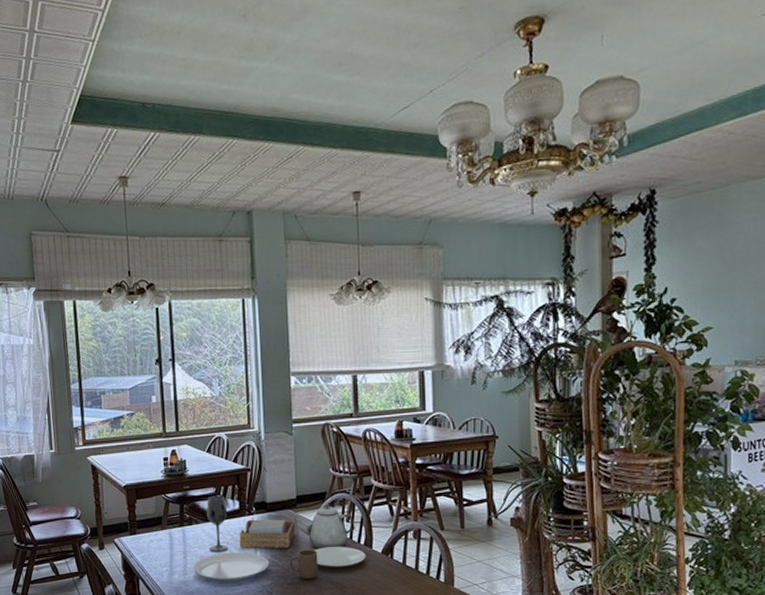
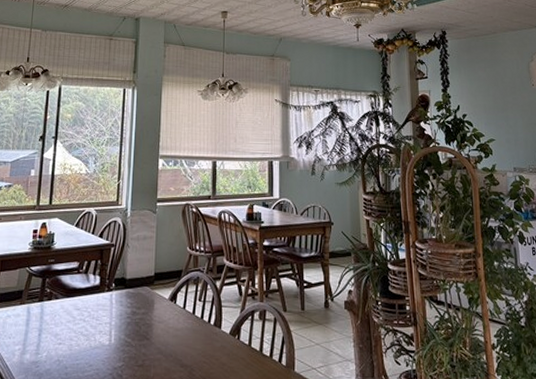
plate: present [193,552,270,582] -> none [46,330,123,363]
wine glass: present [206,495,229,552] -> none [65,270,88,330]
napkin holder: present [239,519,296,548] -> none [95,296,151,327]
cup: present [289,549,319,579] -> none [142,328,170,361]
teapot: present [292,504,355,549] -> none [149,283,207,329]
plate: present [314,546,366,567] -> none [166,325,215,349]

